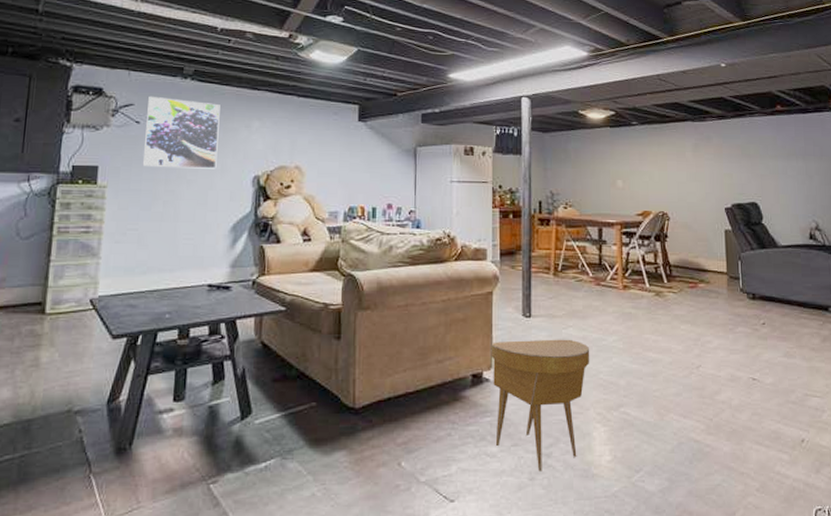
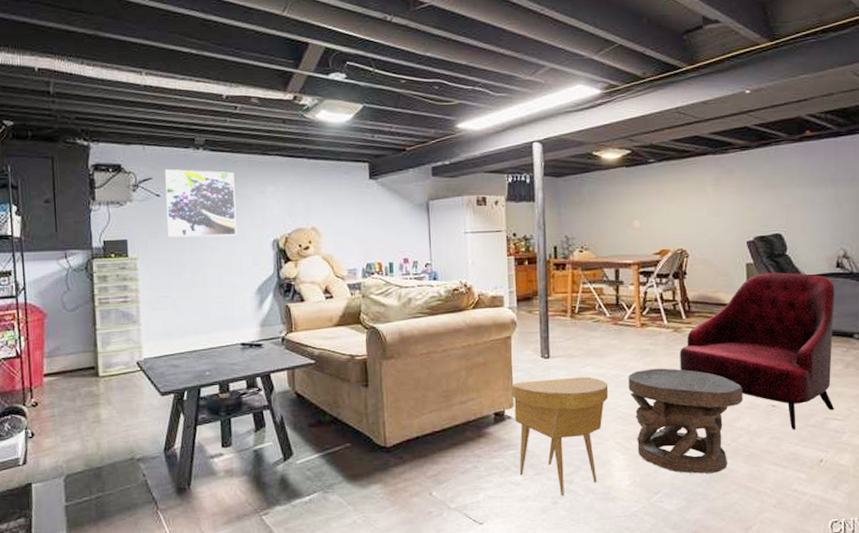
carved stool: none [610,334,724,451] -> present [628,368,743,474]
armchair: none [661,240,814,406] -> present [680,272,835,430]

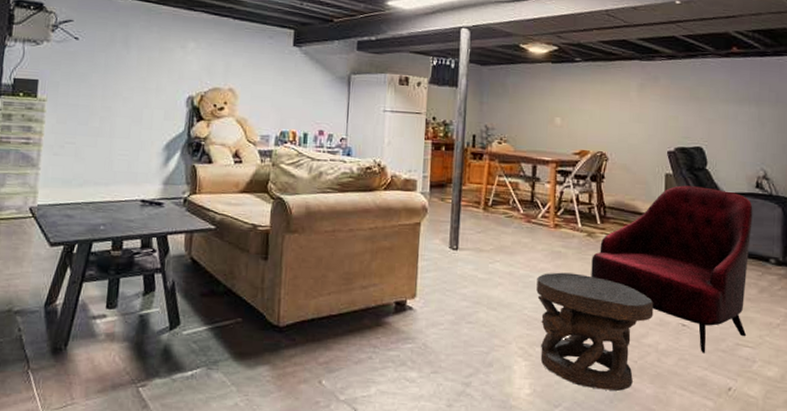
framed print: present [165,168,237,238] -> none [80,12,157,88]
side table: present [511,376,609,496] -> none [415,271,516,399]

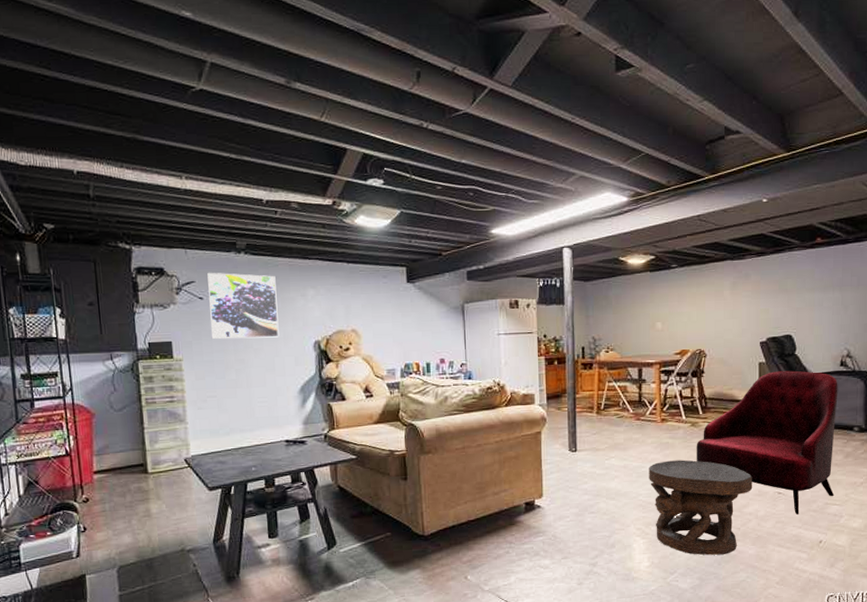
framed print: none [80,12,157,88] -> present [207,272,279,339]

